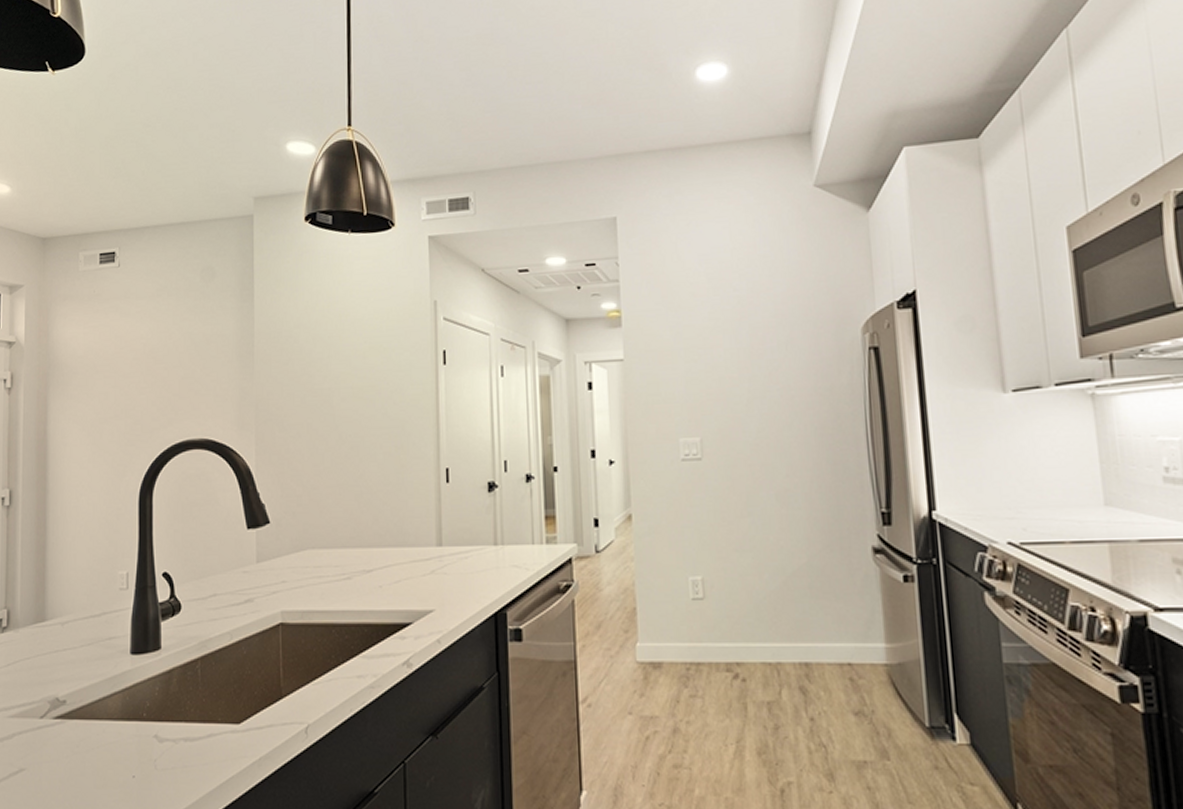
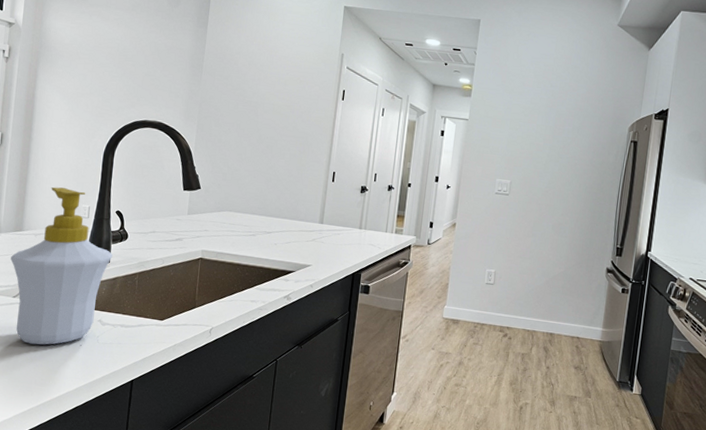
soap bottle: none [33,552,164,784] -> present [10,187,113,345]

